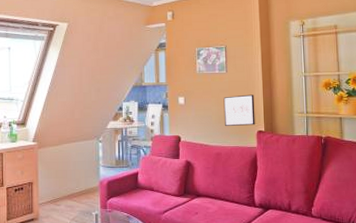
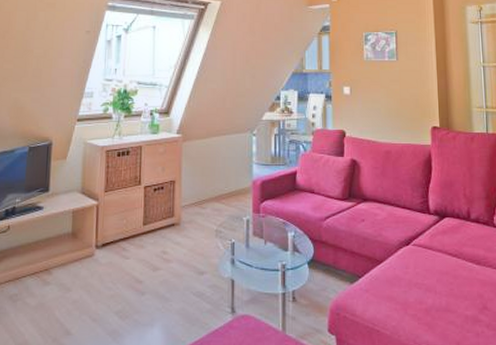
wall art: present [223,94,255,127] -> none [393,85,429,121]

